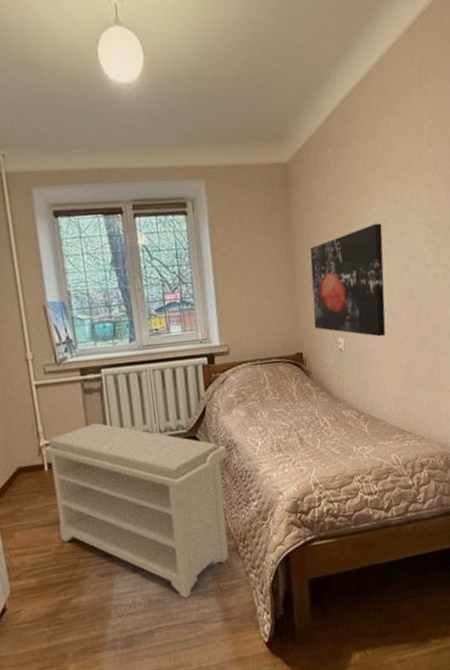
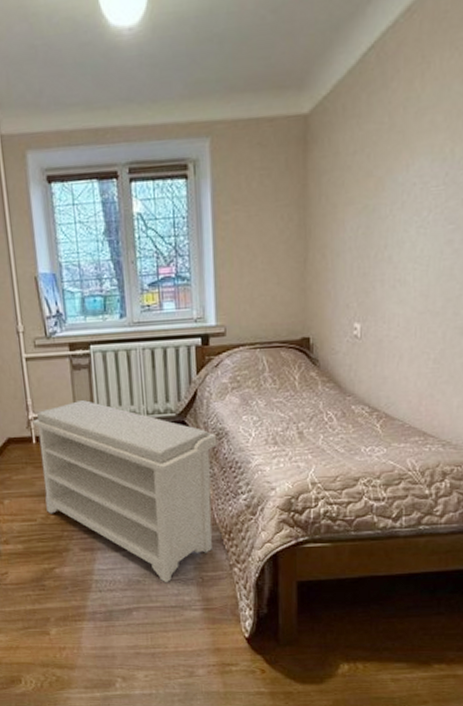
wall art: present [310,223,386,337] -> none [326,185,421,323]

